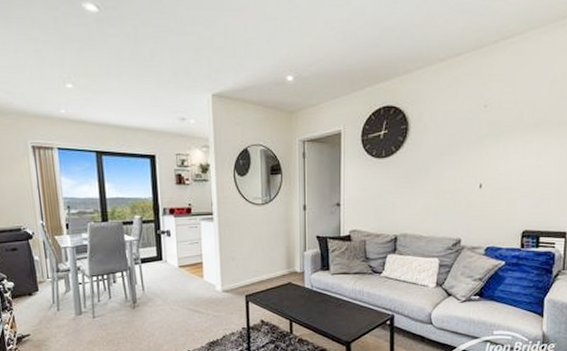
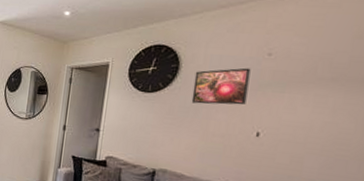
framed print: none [422,122,471,164] -> present [191,67,251,105]

